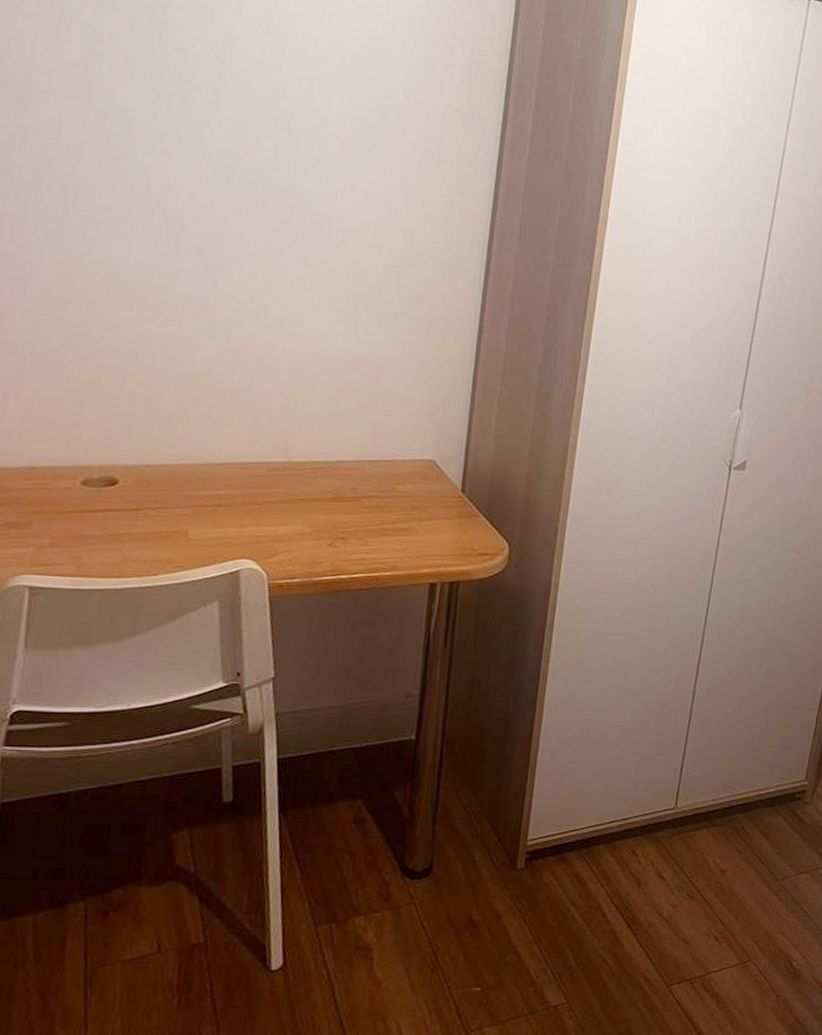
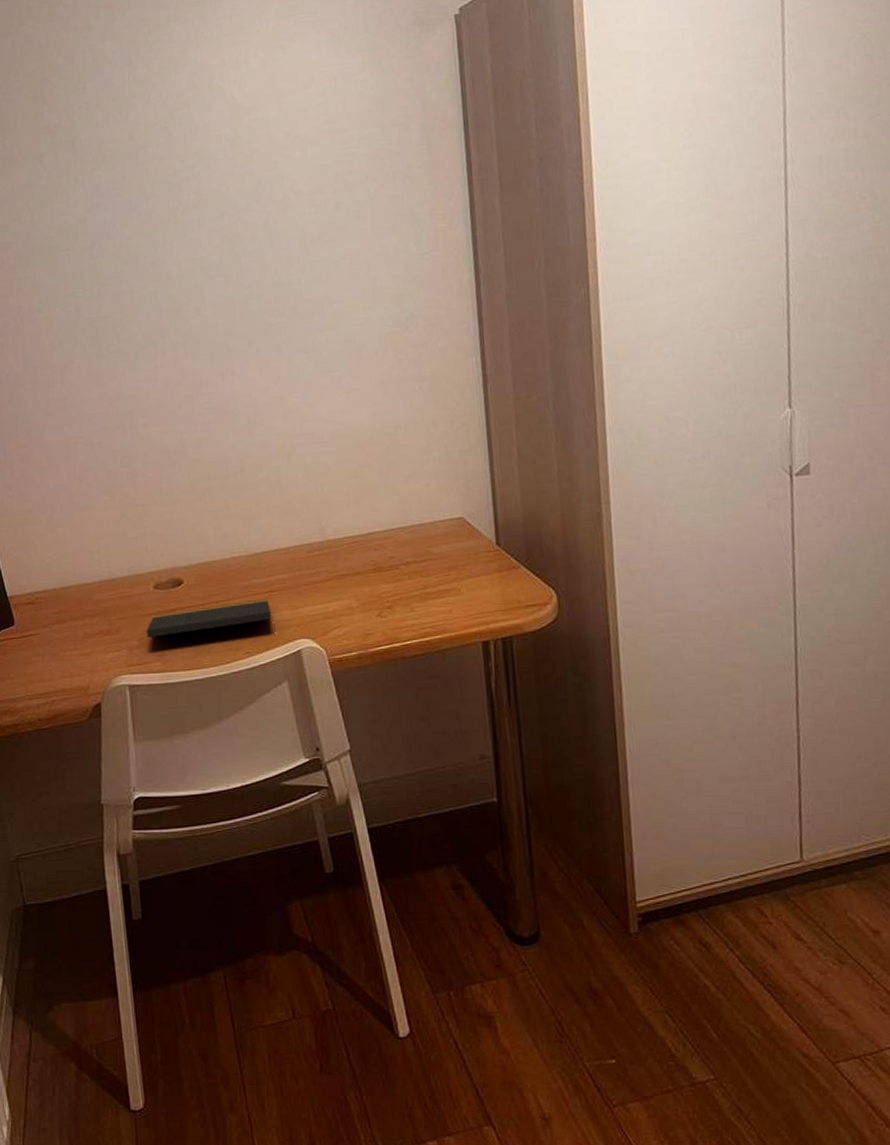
notepad: none [62,512,216,549] -> present [146,598,276,638]

